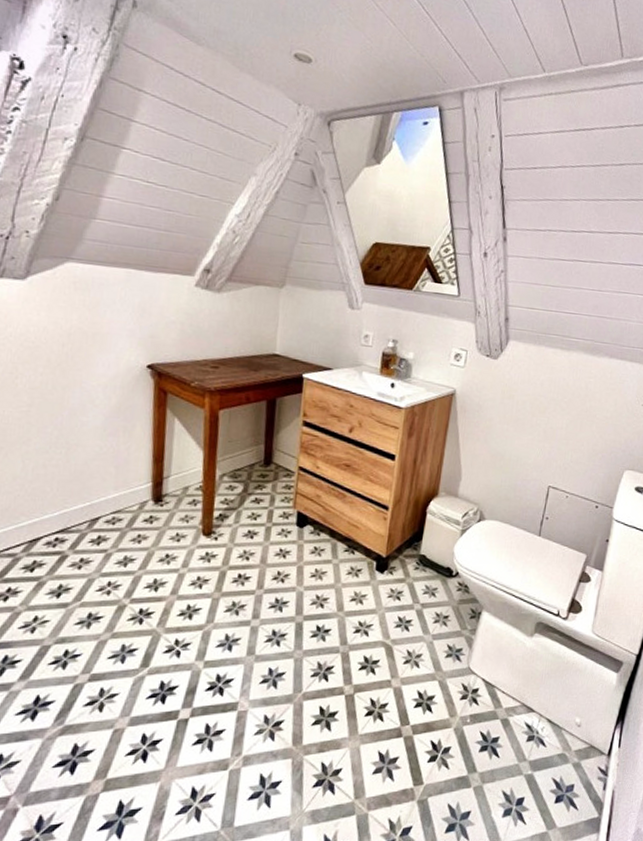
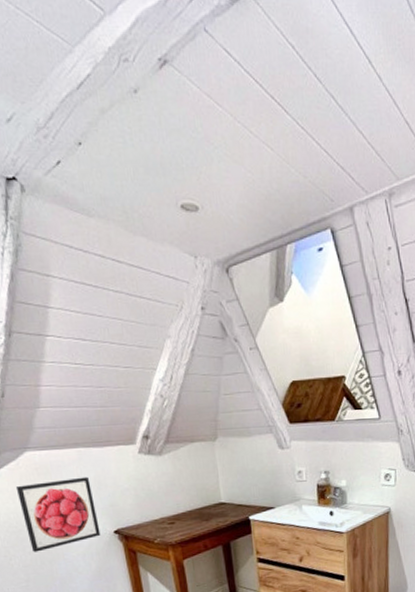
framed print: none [44,297,133,375] -> present [15,476,101,552]

